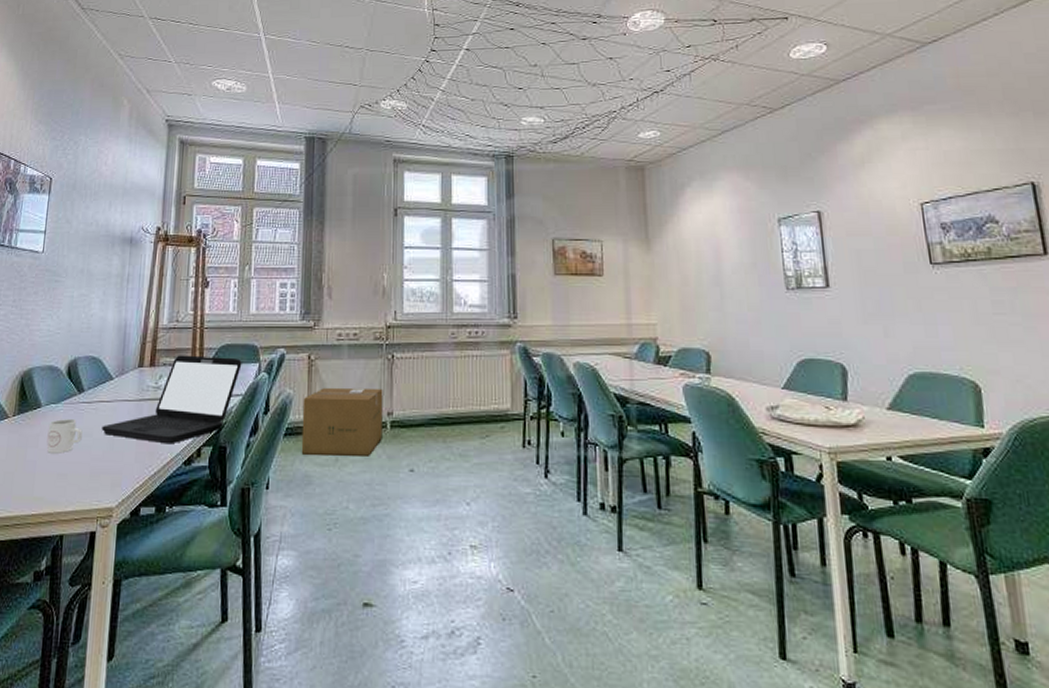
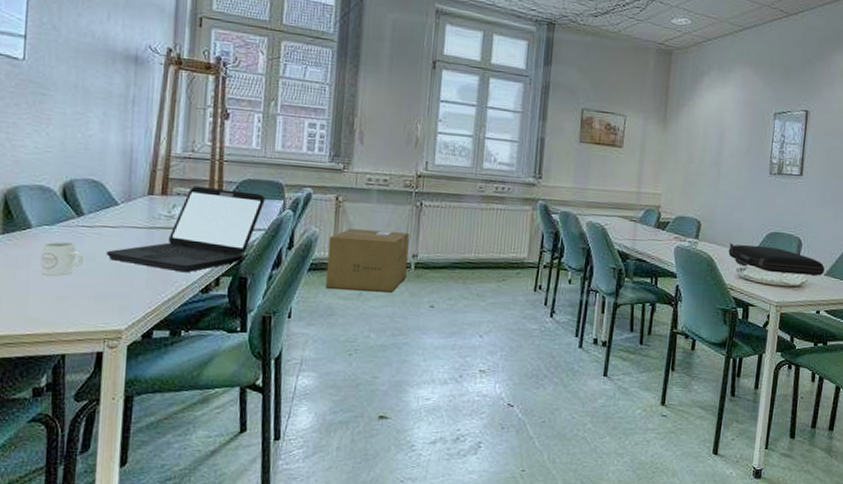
briefcase: none [751,376,886,411] -> present [728,243,825,276]

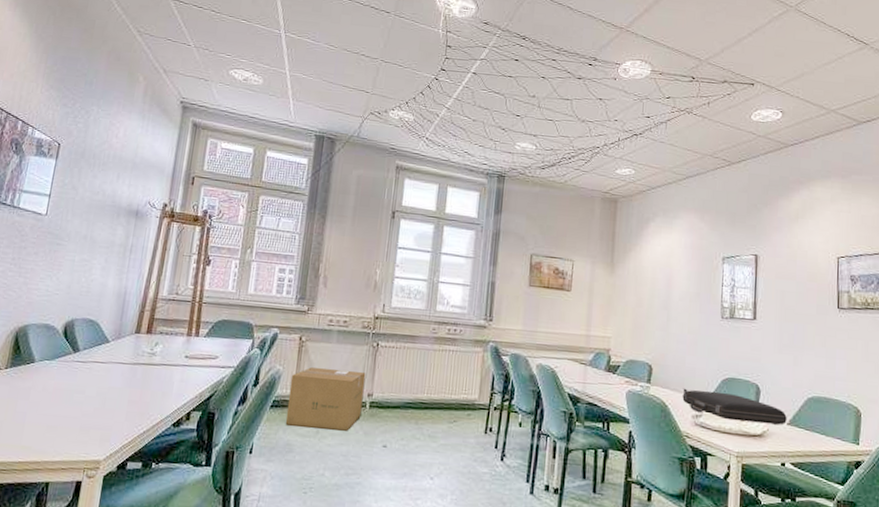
mug: present [40,241,84,276] -> none [38,375,75,407]
laptop: present [106,186,265,273] -> none [94,325,237,407]

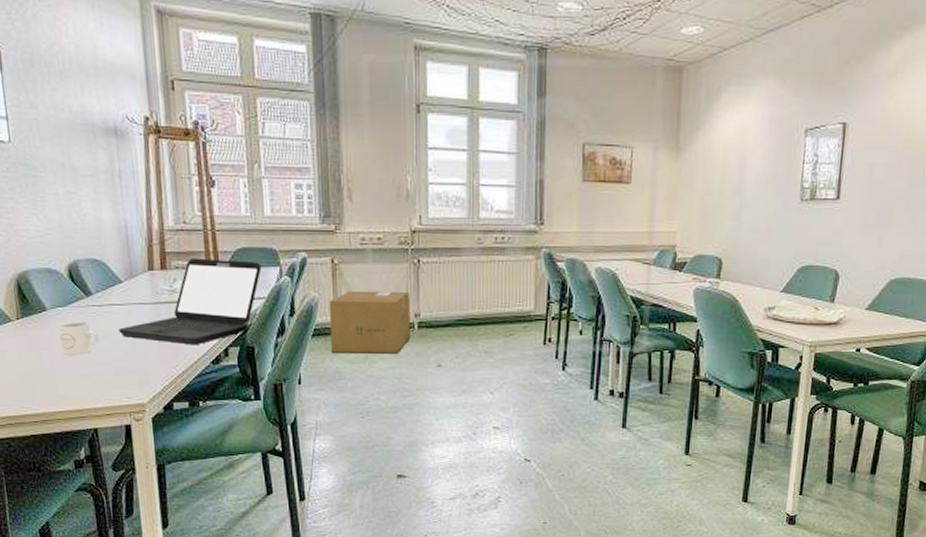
mug: none [38,375,75,407] -> present [59,322,99,355]
laptop: none [94,325,237,407] -> present [118,258,262,345]
briefcase: present [682,388,787,426] -> none [754,281,866,311]

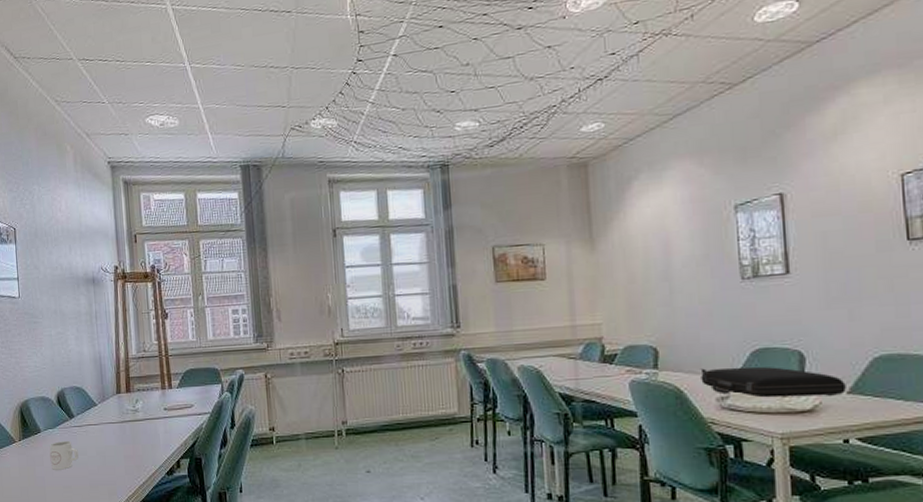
laptop: present [118,258,262,345] -> none [93,380,206,458]
box: present [329,292,410,355] -> none [264,401,339,463]
briefcase: none [754,281,866,311] -> present [700,367,846,398]

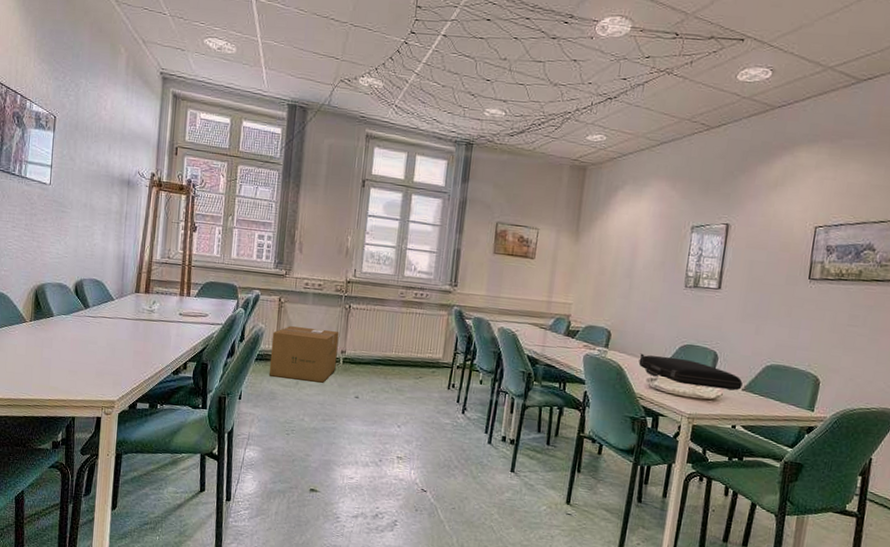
mug: present [49,441,79,470] -> none [59,328,89,355]
box: none [264,401,339,463] -> present [268,326,339,383]

